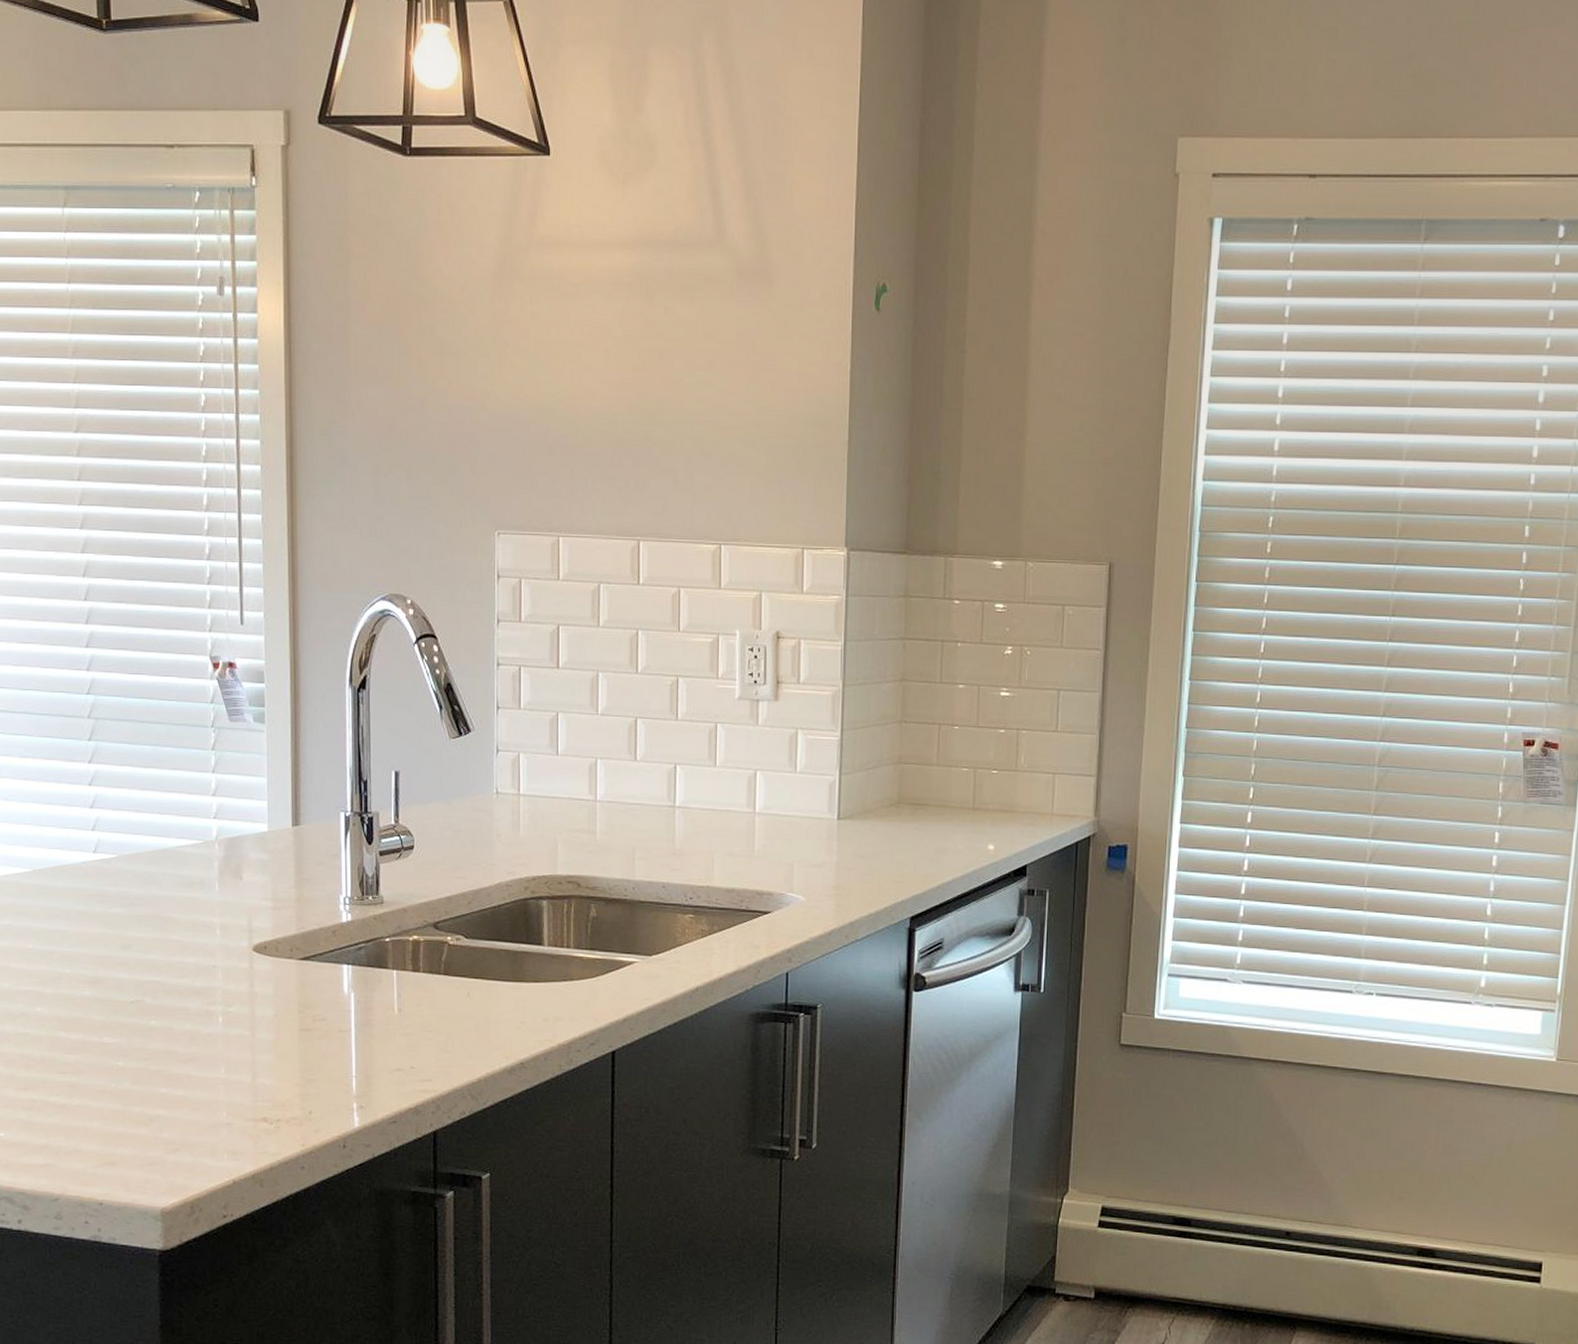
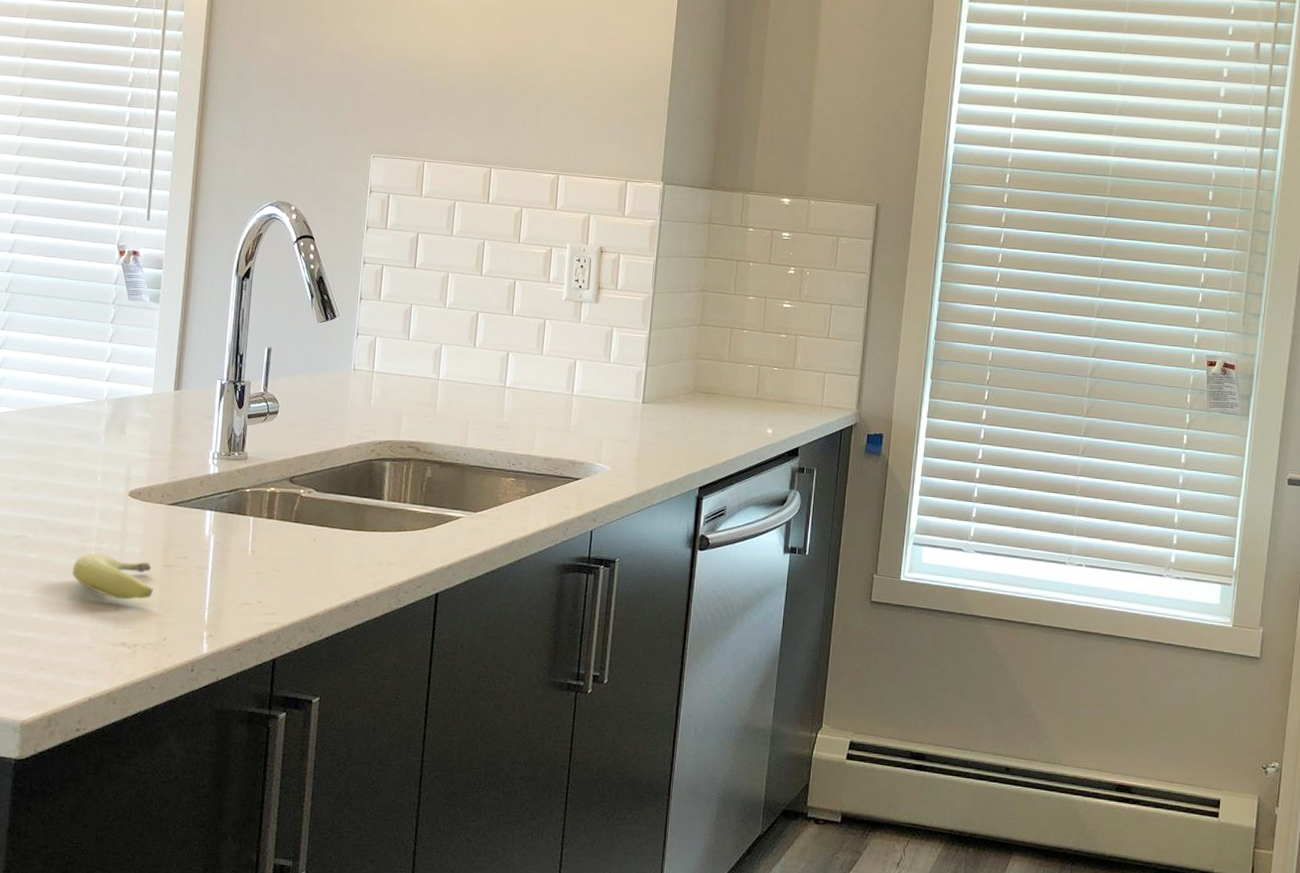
fruit: none [199,1016,292,1069] -> present [72,552,154,600]

